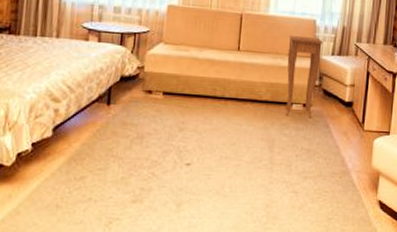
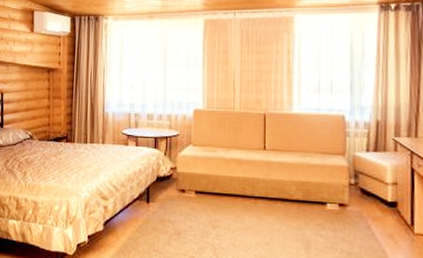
side table: present [285,35,324,119] -> none [316,132,355,219]

